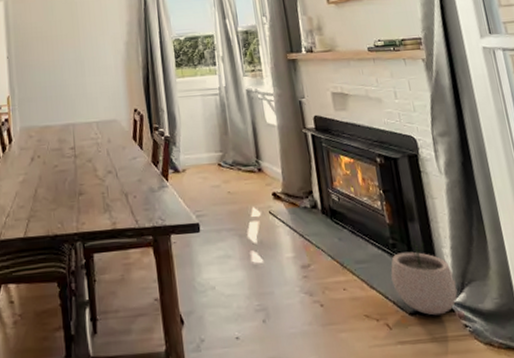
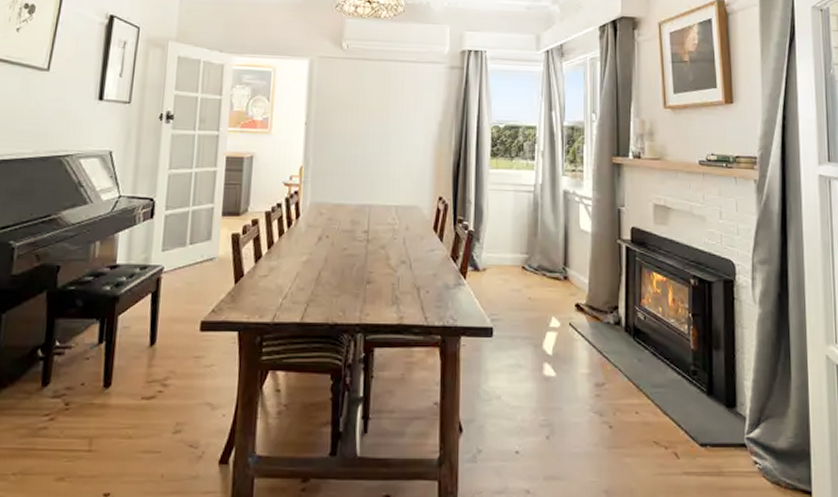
plant pot: present [391,238,458,316] -> none [687,367,753,449]

